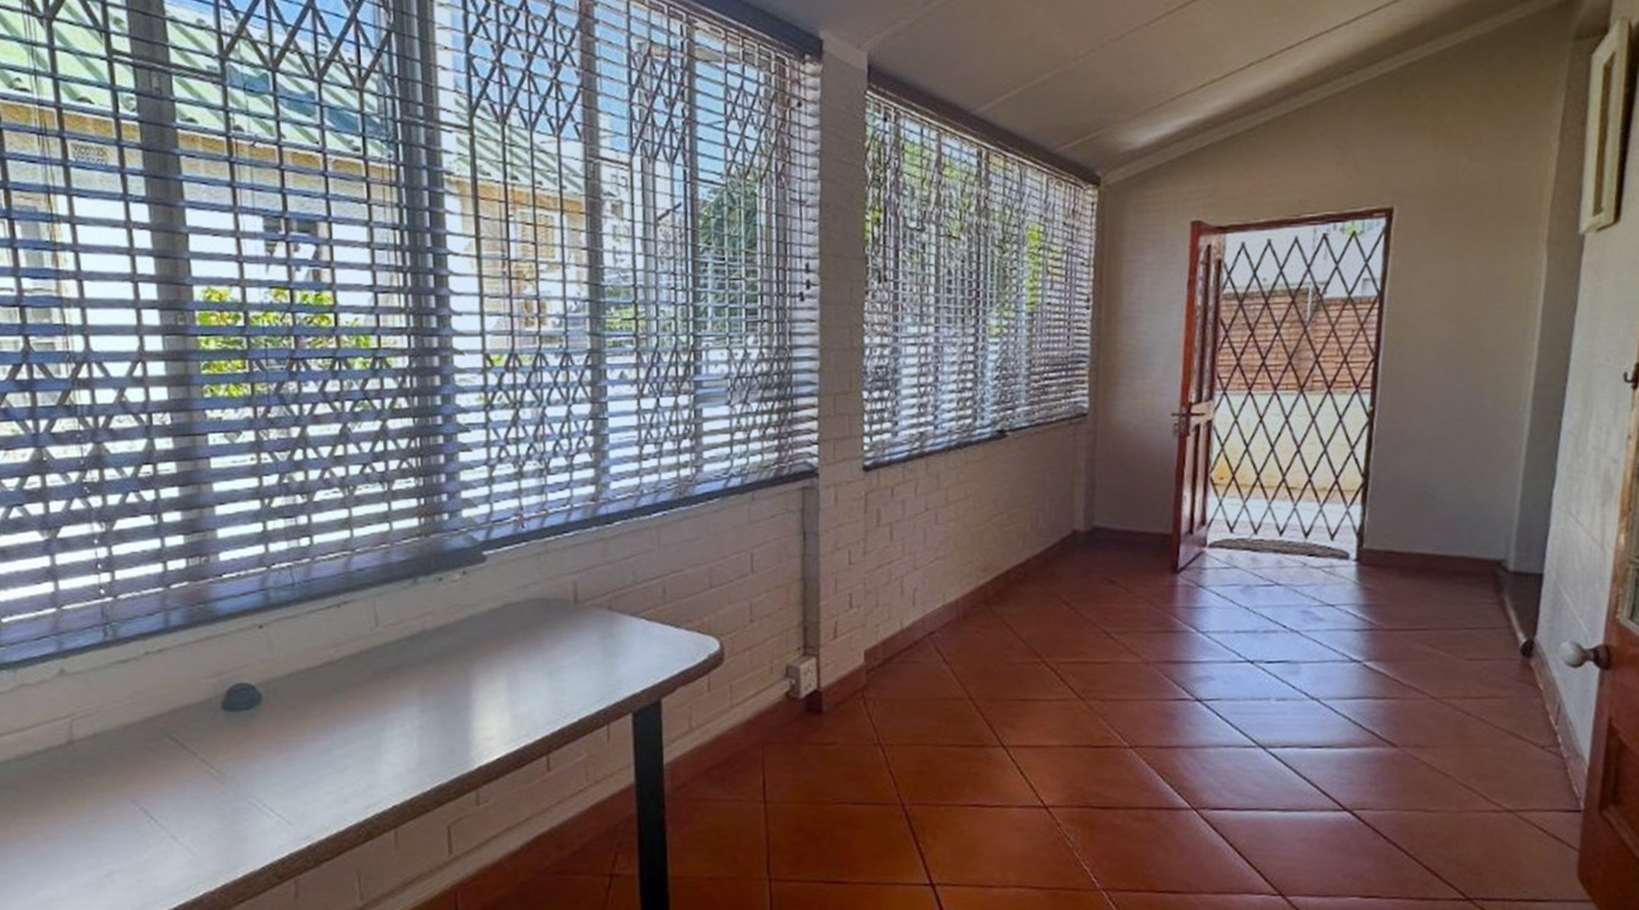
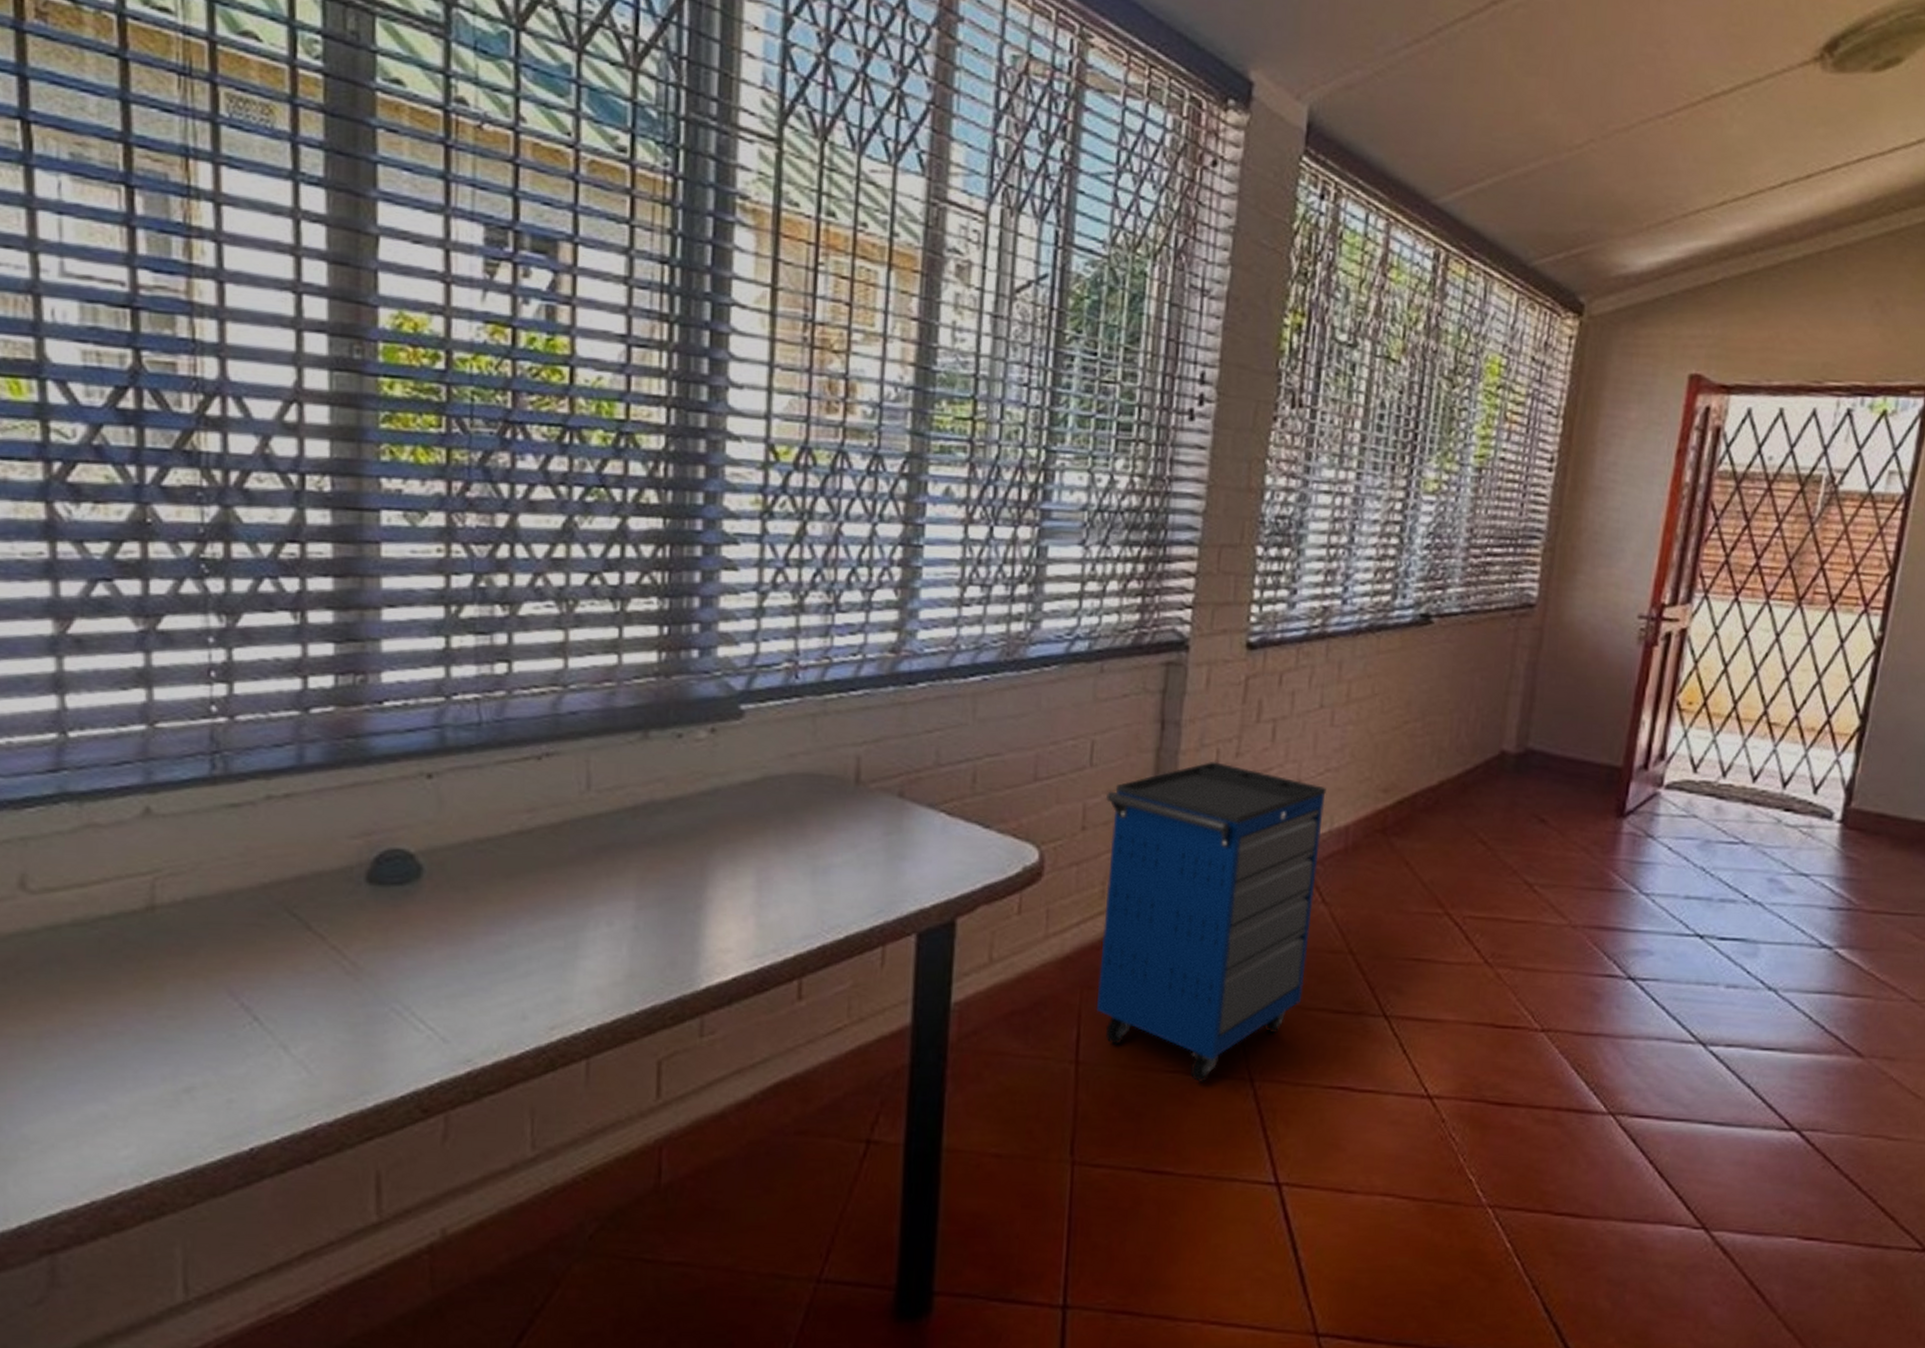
cabinet: none [766,559,938,810] -> present [1097,761,1326,1082]

